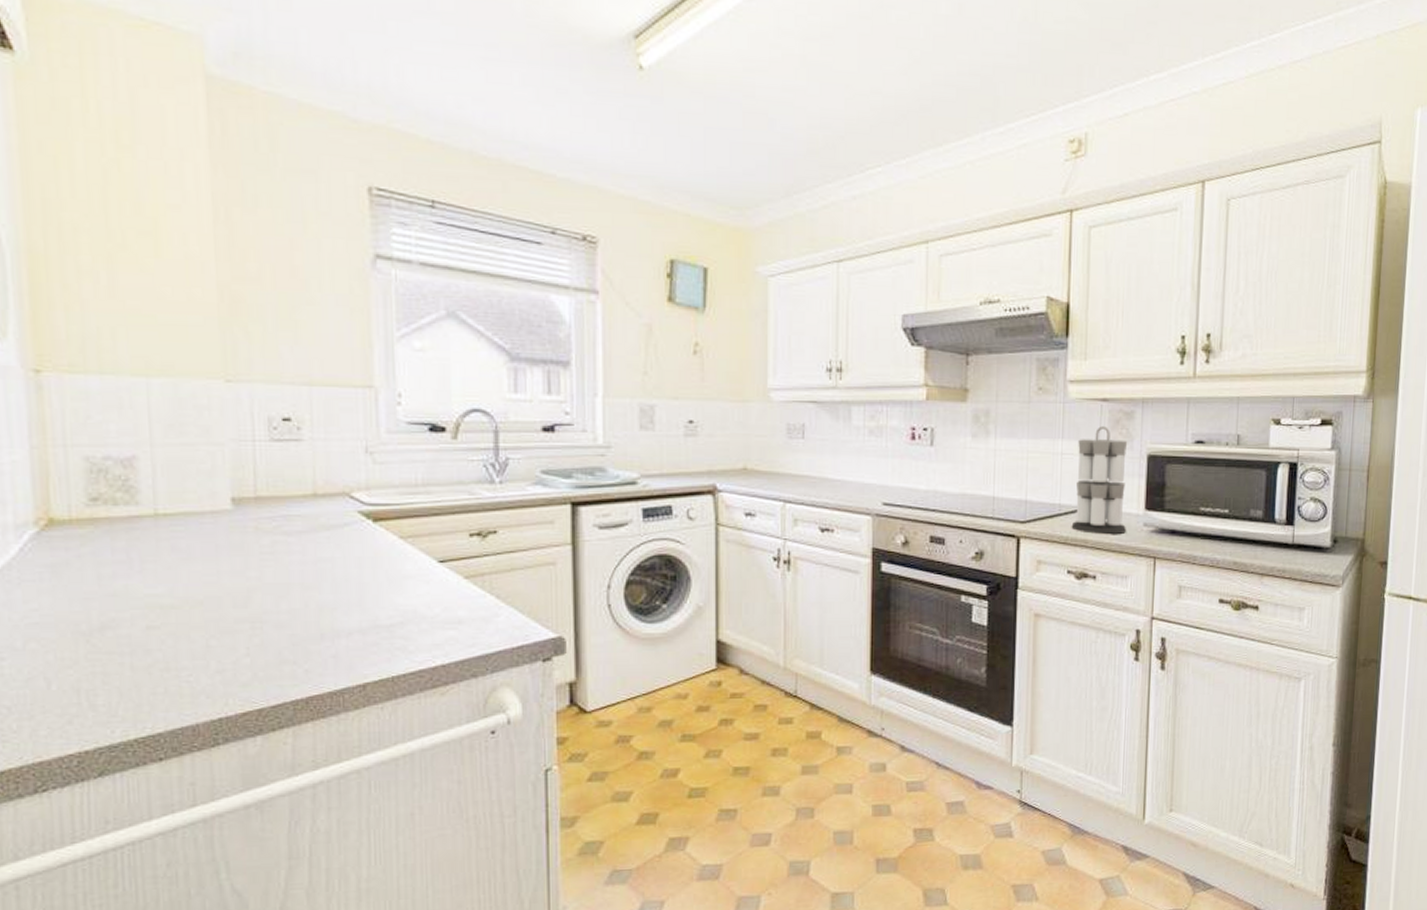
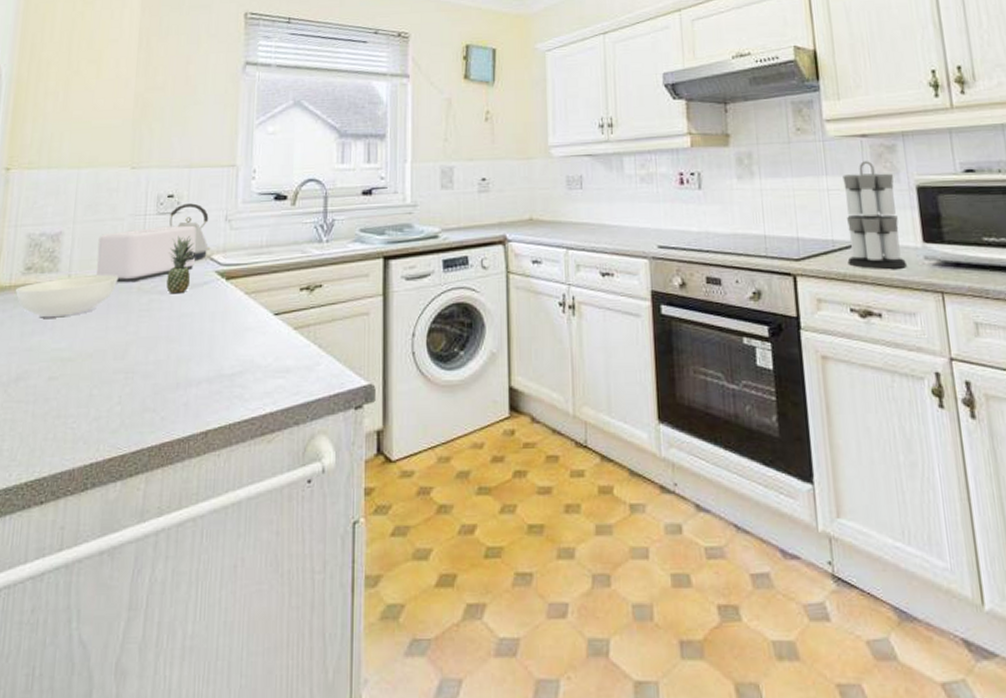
bowl: none [78,511,226,559] -> present [15,275,119,318]
toaster: none [190,455,331,521] -> present [96,225,197,283]
kettle: none [288,429,350,498] -> present [169,203,211,261]
fruit: none [292,467,327,536] -> present [166,235,194,294]

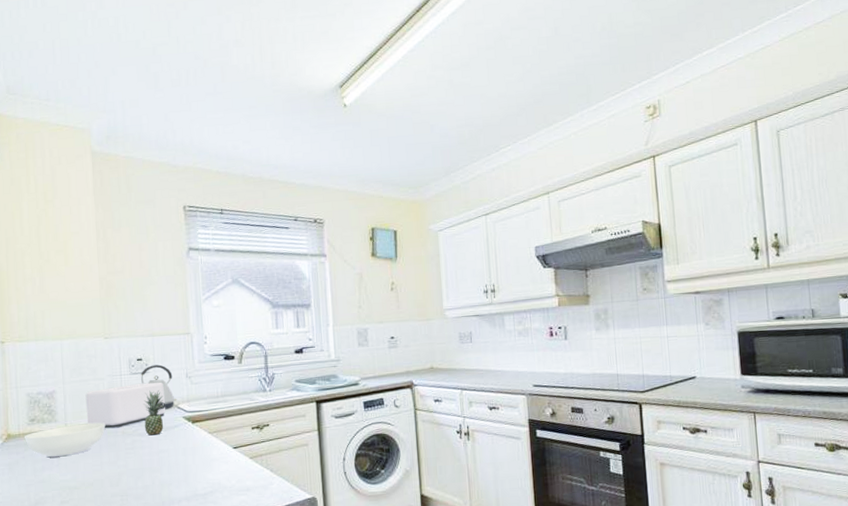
spice rack: present [843,161,908,270] -> none [679,313,728,397]

